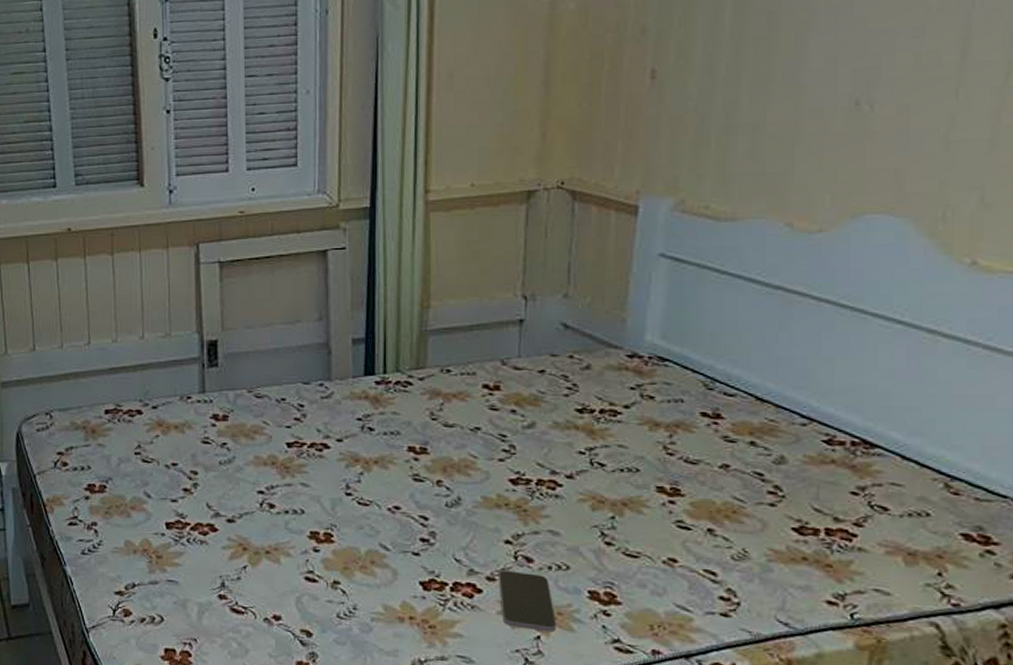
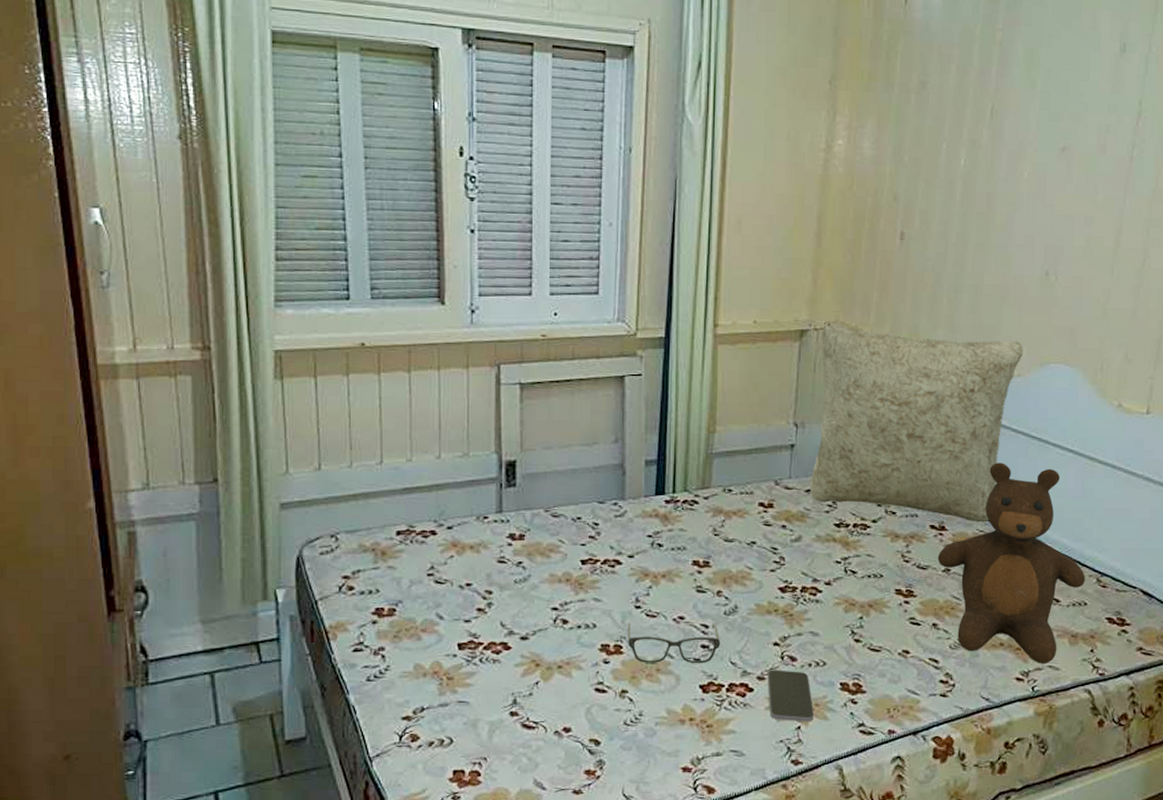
eyeglasses: none [337,510,443,559] -> present [627,622,721,664]
pillow: none [544,181,826,410] -> present [810,324,1024,523]
teddy bear: none [711,337,928,586] -> present [937,462,1086,663]

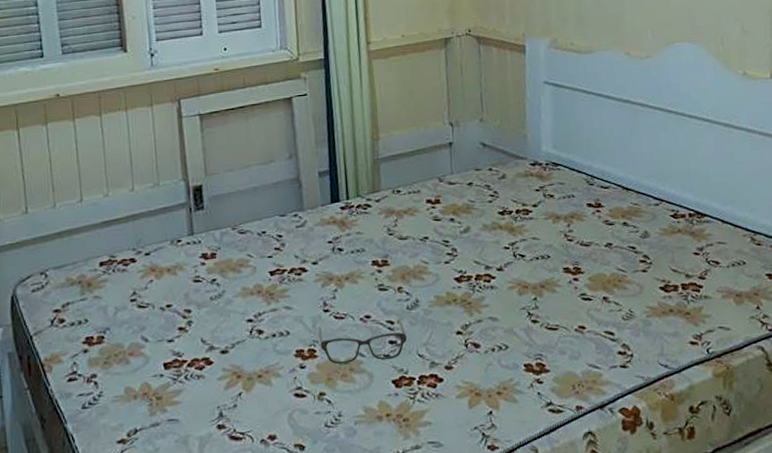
smartphone: present [767,670,814,722] -> none [454,357,504,408]
pillow: present [810,324,1024,523] -> none [464,26,649,197]
teddy bear: present [937,462,1086,663] -> none [598,138,741,326]

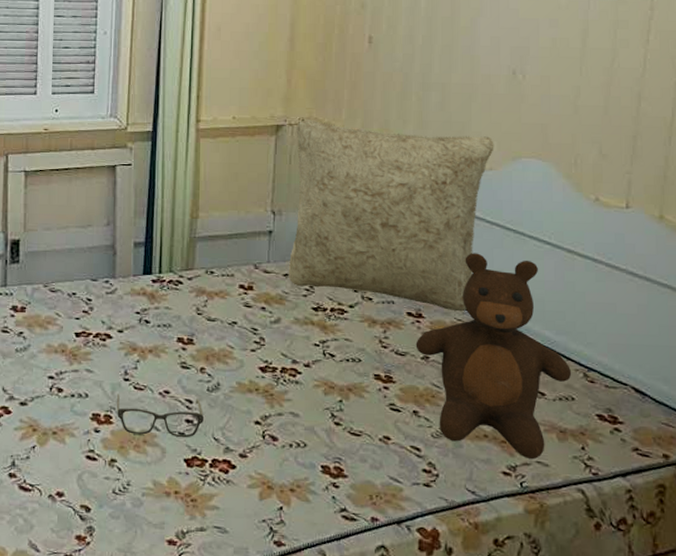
pillow: none [464,26,649,197] -> present [288,119,494,312]
teddy bear: none [598,138,741,326] -> present [415,253,572,459]

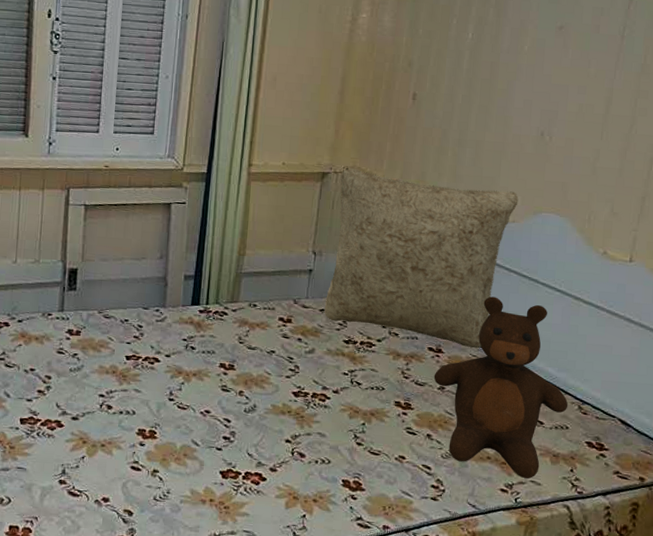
eyeglasses: present [116,394,205,438] -> none [160,412,241,453]

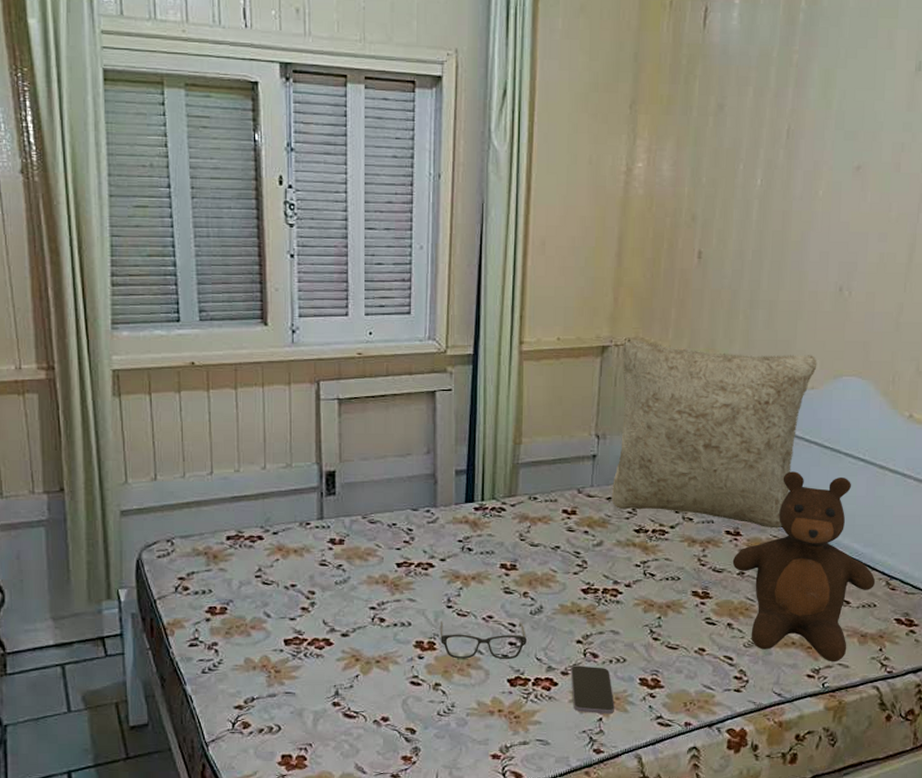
eyeglasses: none [160,412,241,453] -> present [439,621,527,660]
smartphone: none [279,463,318,512] -> present [571,665,614,714]

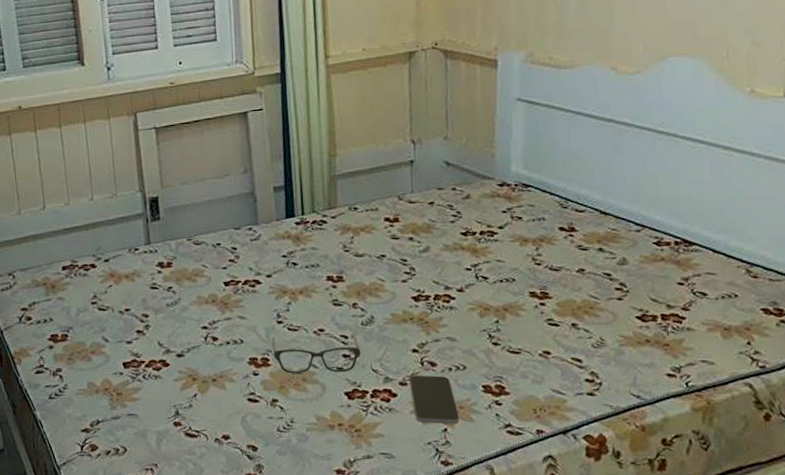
pillow: present [611,340,817,529] -> none [430,38,640,222]
teddy bear: present [732,471,876,661] -> none [570,160,734,358]

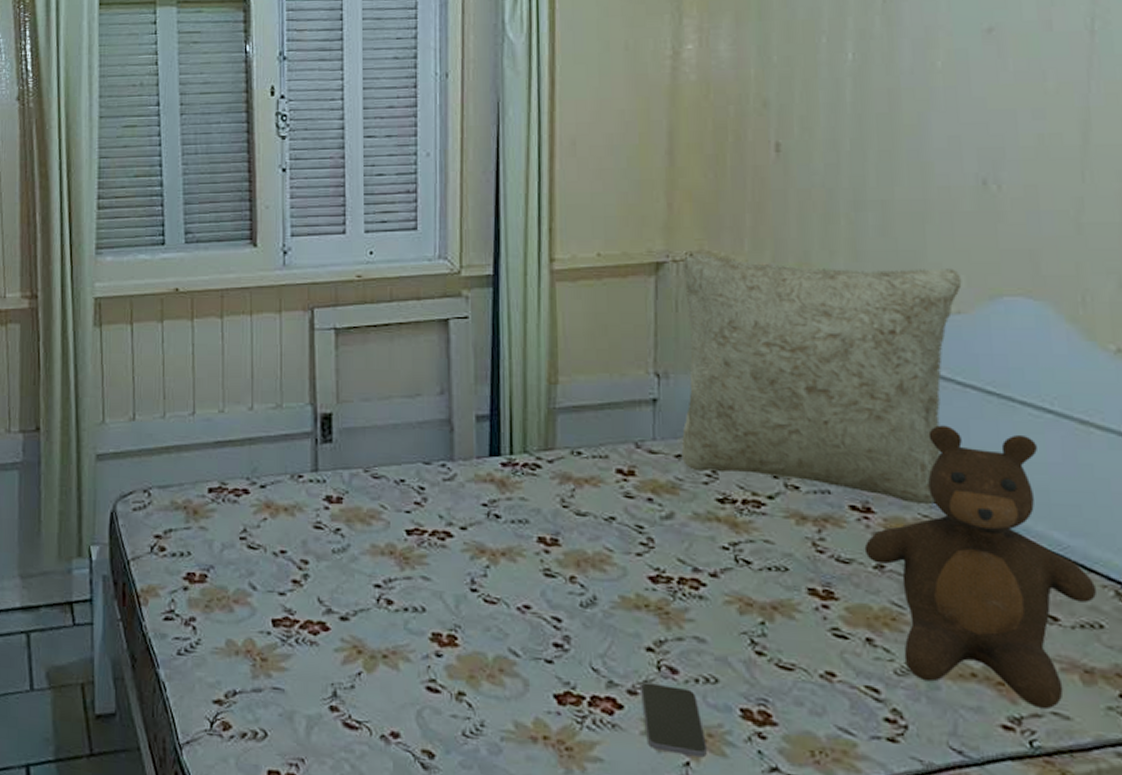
eyeglasses: present [271,333,361,374] -> none [462,608,578,668]
pillow: none [430,38,640,222] -> present [681,254,962,505]
teddy bear: none [570,160,734,358] -> present [864,425,1098,708]

